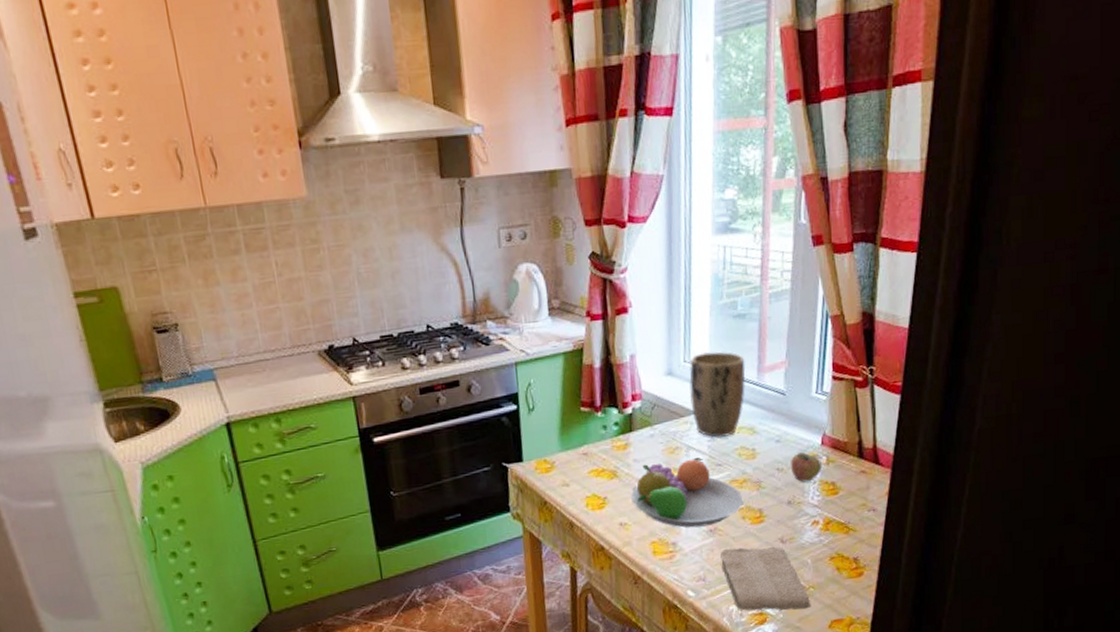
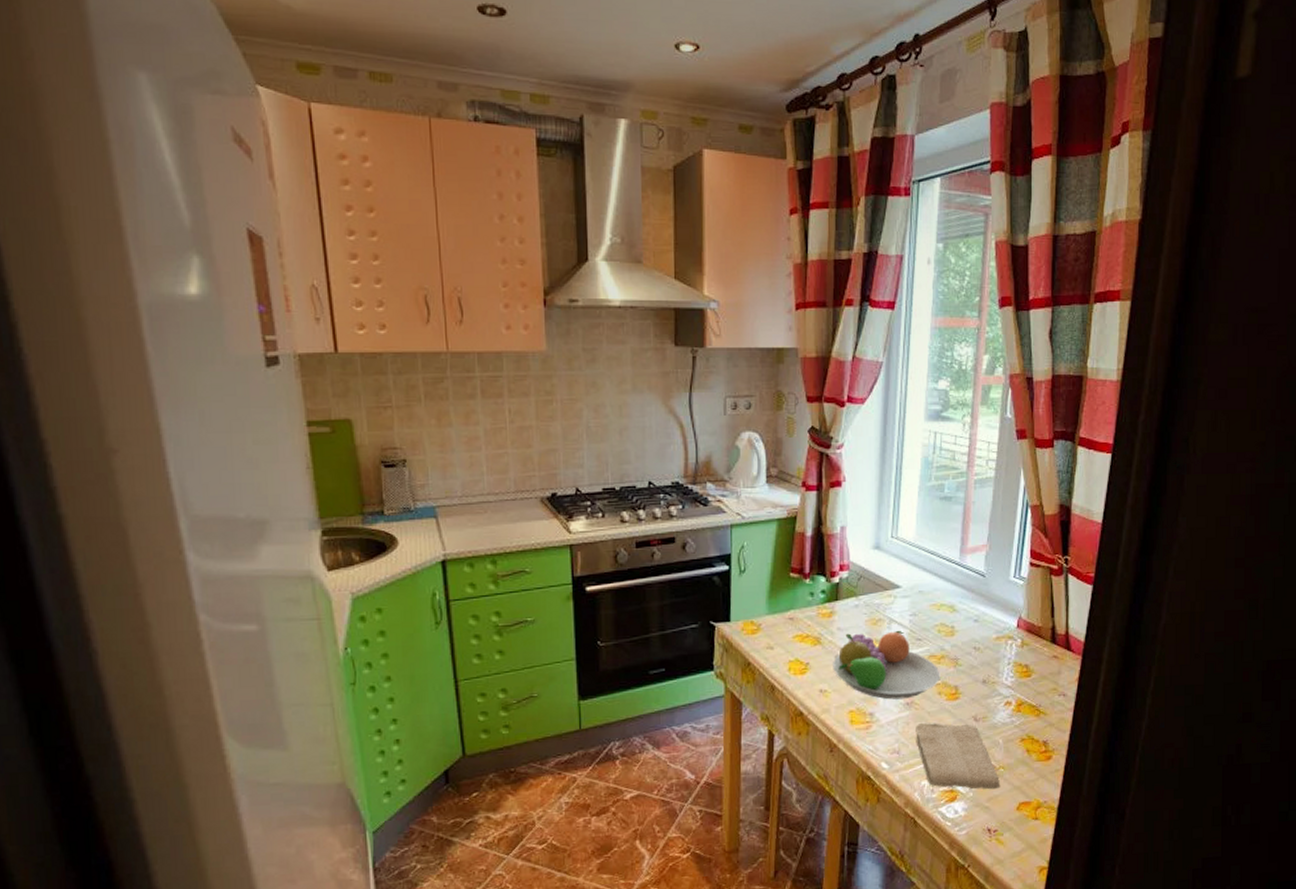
plant pot: present [689,351,746,438] -> none [894,529,949,613]
apple: present [790,452,823,483] -> none [986,633,1017,663]

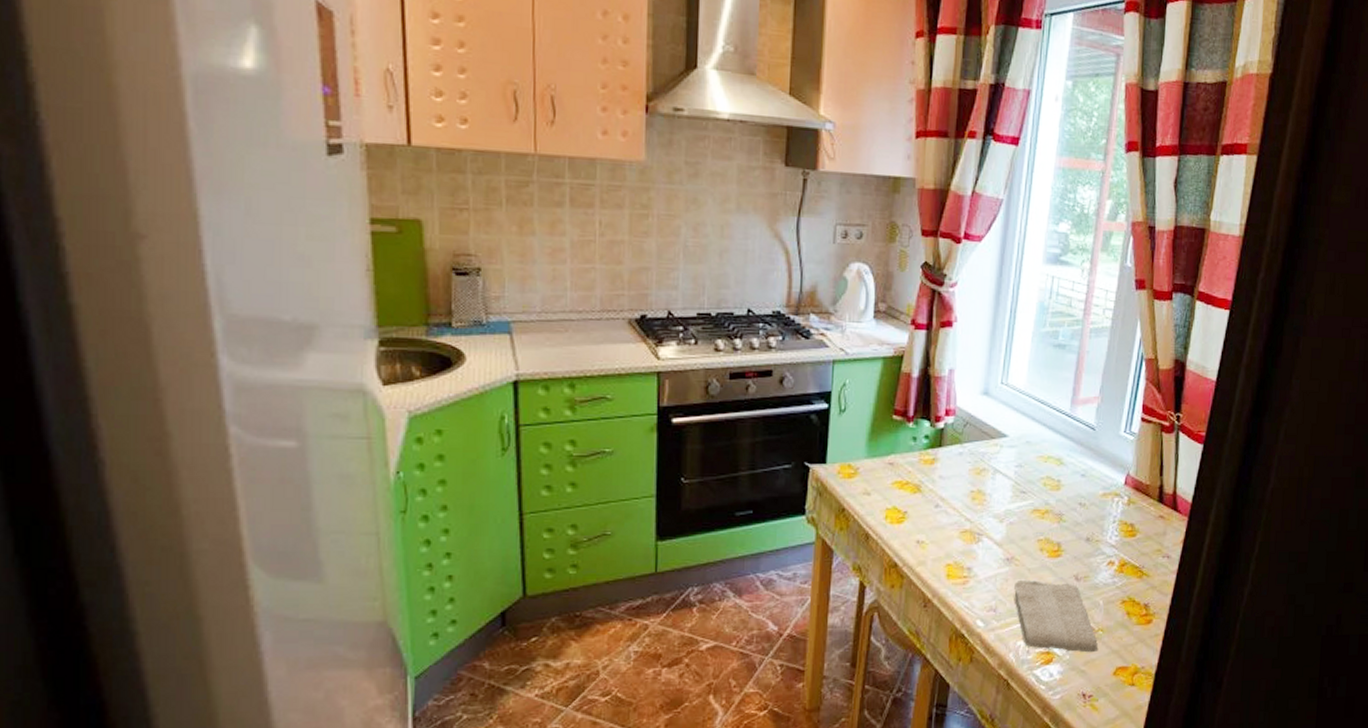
fruit bowl: present [833,631,940,700] -> none [932,482,1043,554]

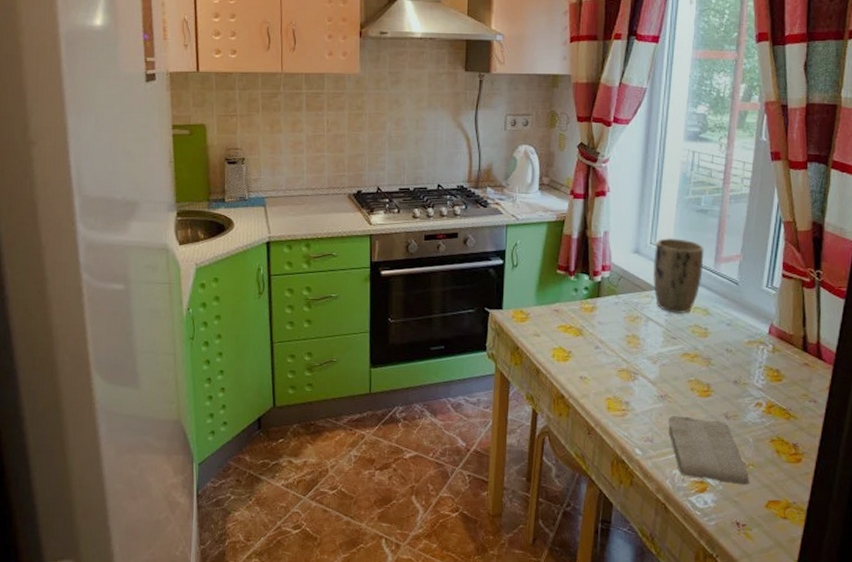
plant pot: none [1002,376,1060,464] -> present [652,237,704,314]

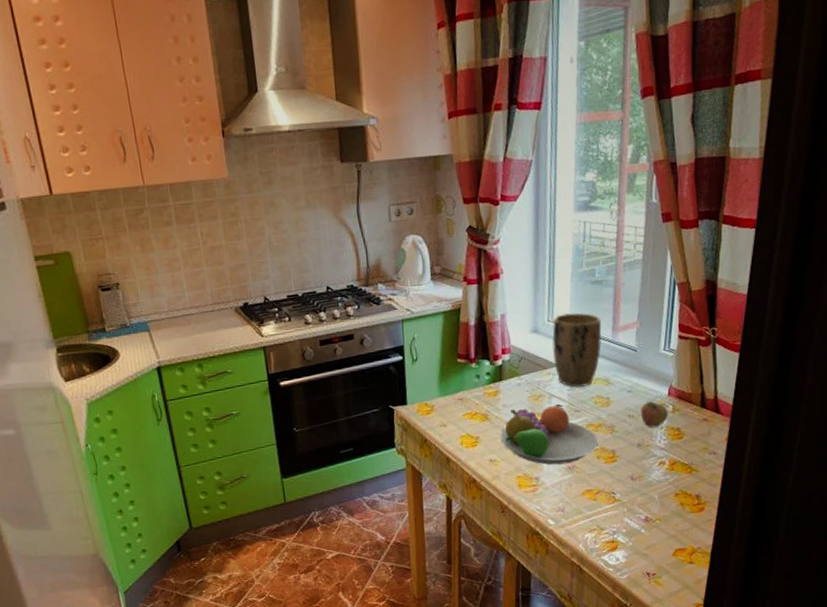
fruit bowl: none [593,327,693,392] -> present [500,404,598,465]
washcloth: present [668,415,750,485] -> none [578,483,658,539]
apple: none [738,338,769,366] -> present [640,401,669,428]

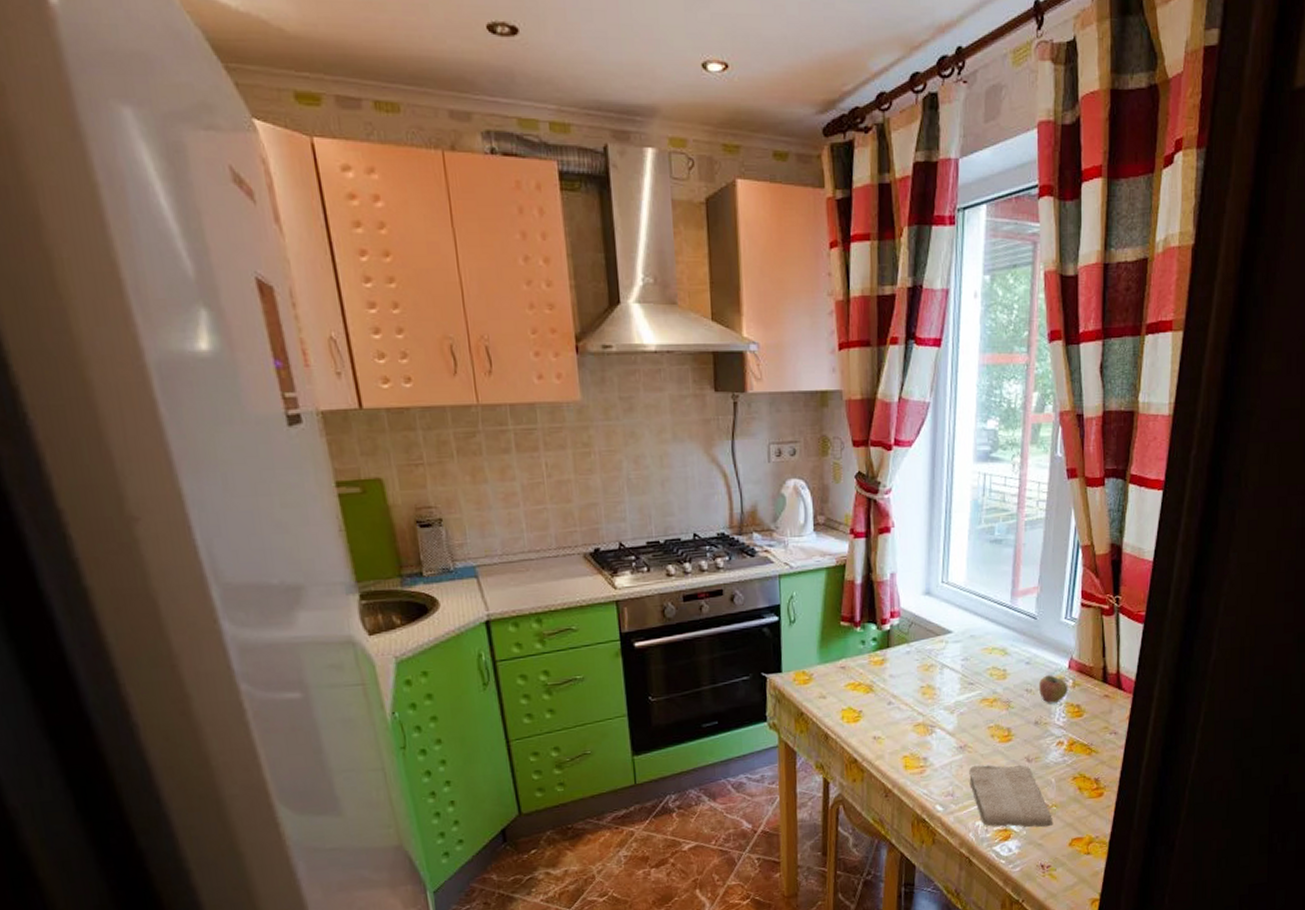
fruit bowl: present [500,404,598,465] -> none [886,676,993,744]
plant pot: present [552,312,602,388] -> none [945,573,1000,657]
washcloth: none [578,483,658,539] -> present [969,764,1054,828]

